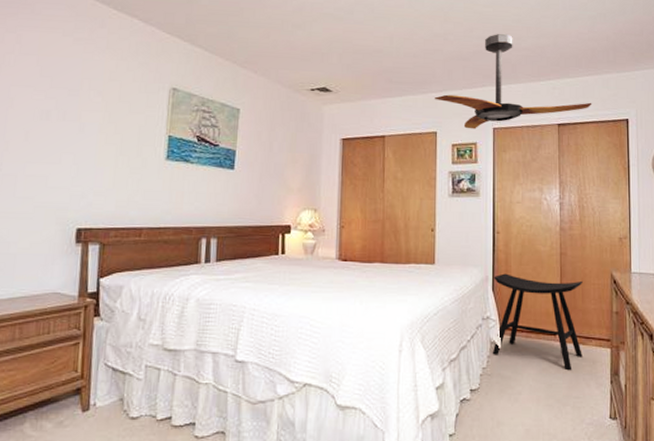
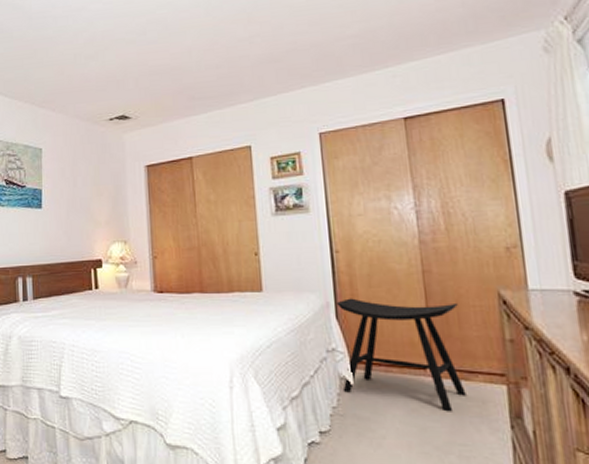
ceiling fan: present [435,33,592,129] -> none [245,23,450,138]

